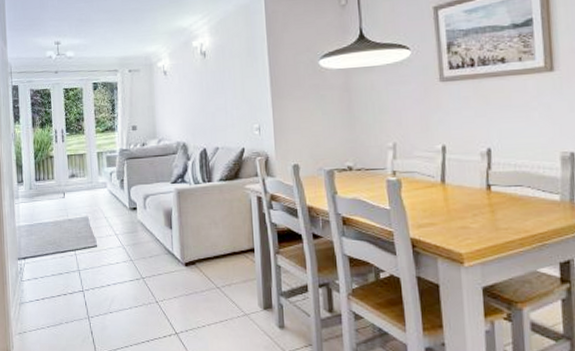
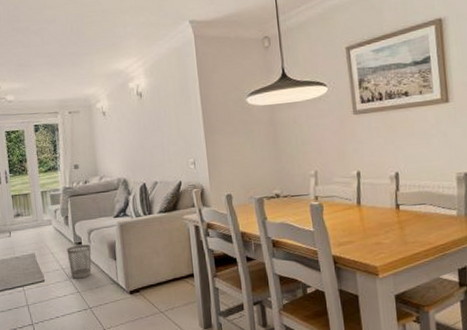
wastebasket: none [121,210,146,246] -> present [67,244,92,279]

